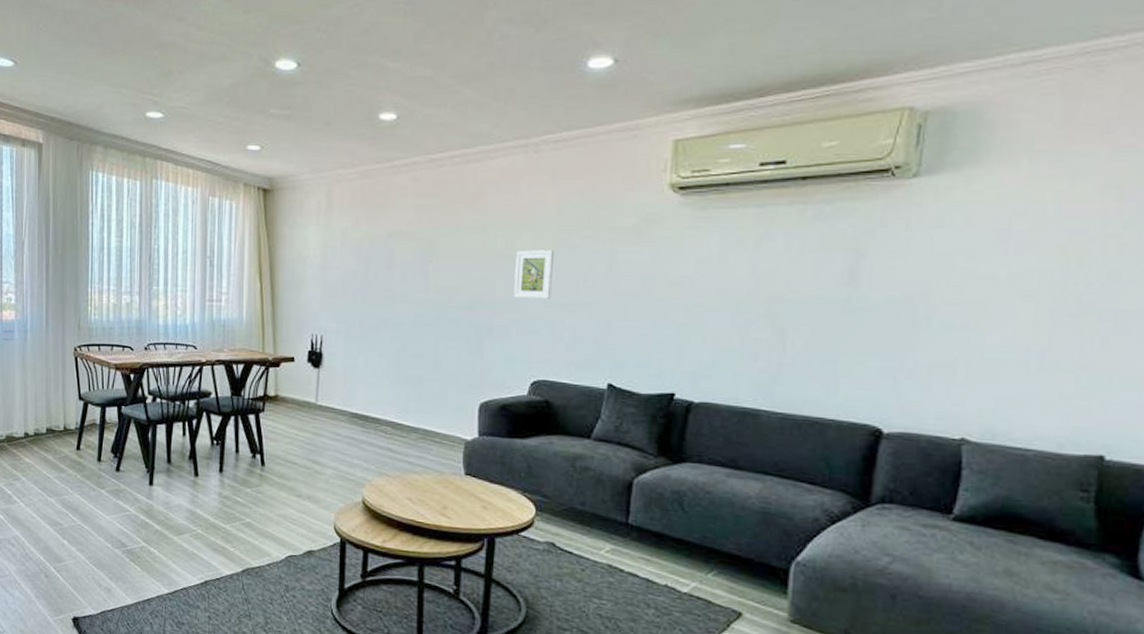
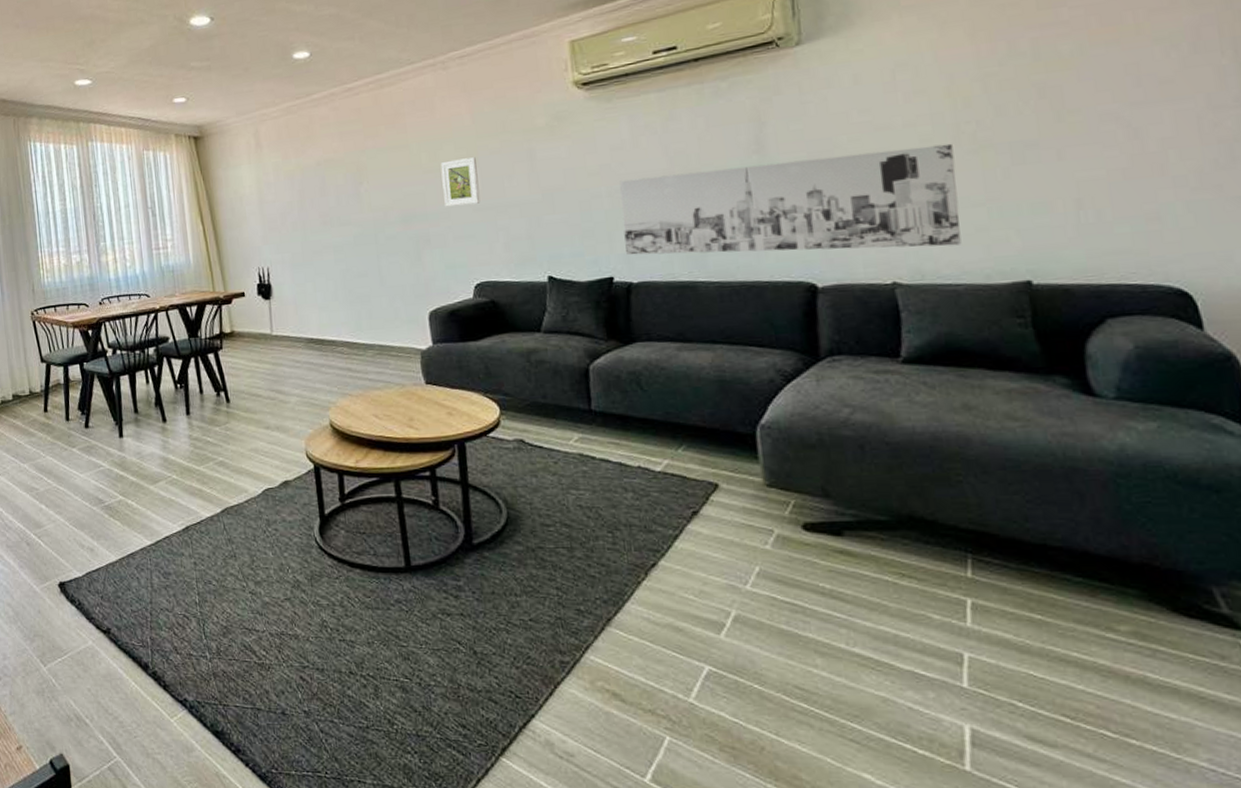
wall art: none [693,295,1055,410] -> present [619,143,962,255]

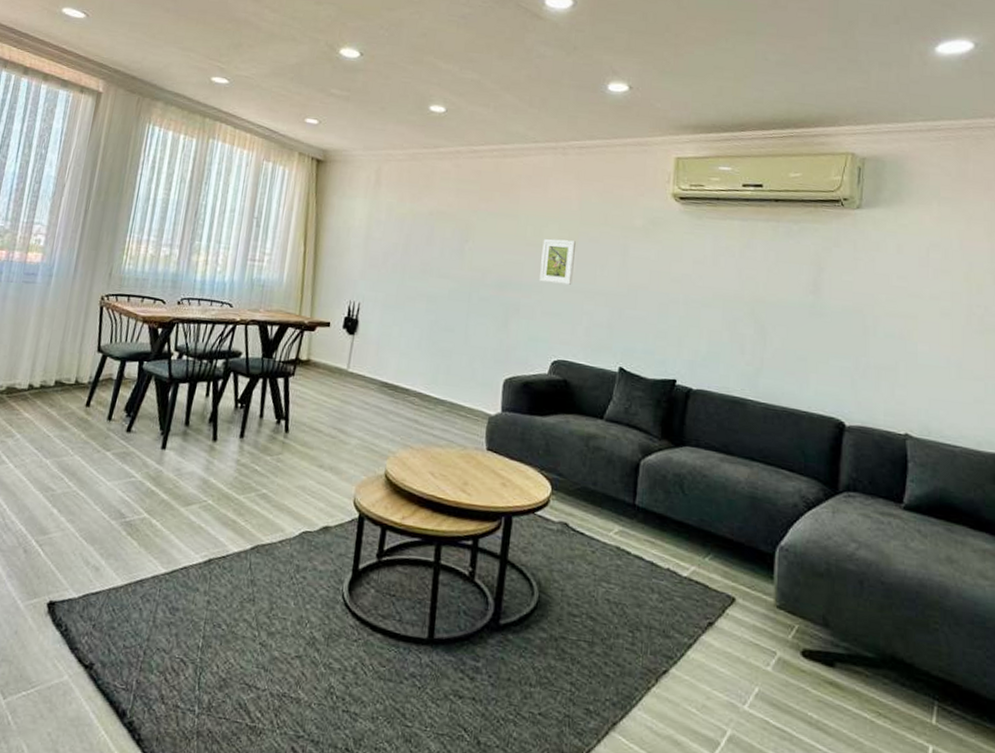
wall art: present [619,143,962,255] -> none [691,292,965,412]

